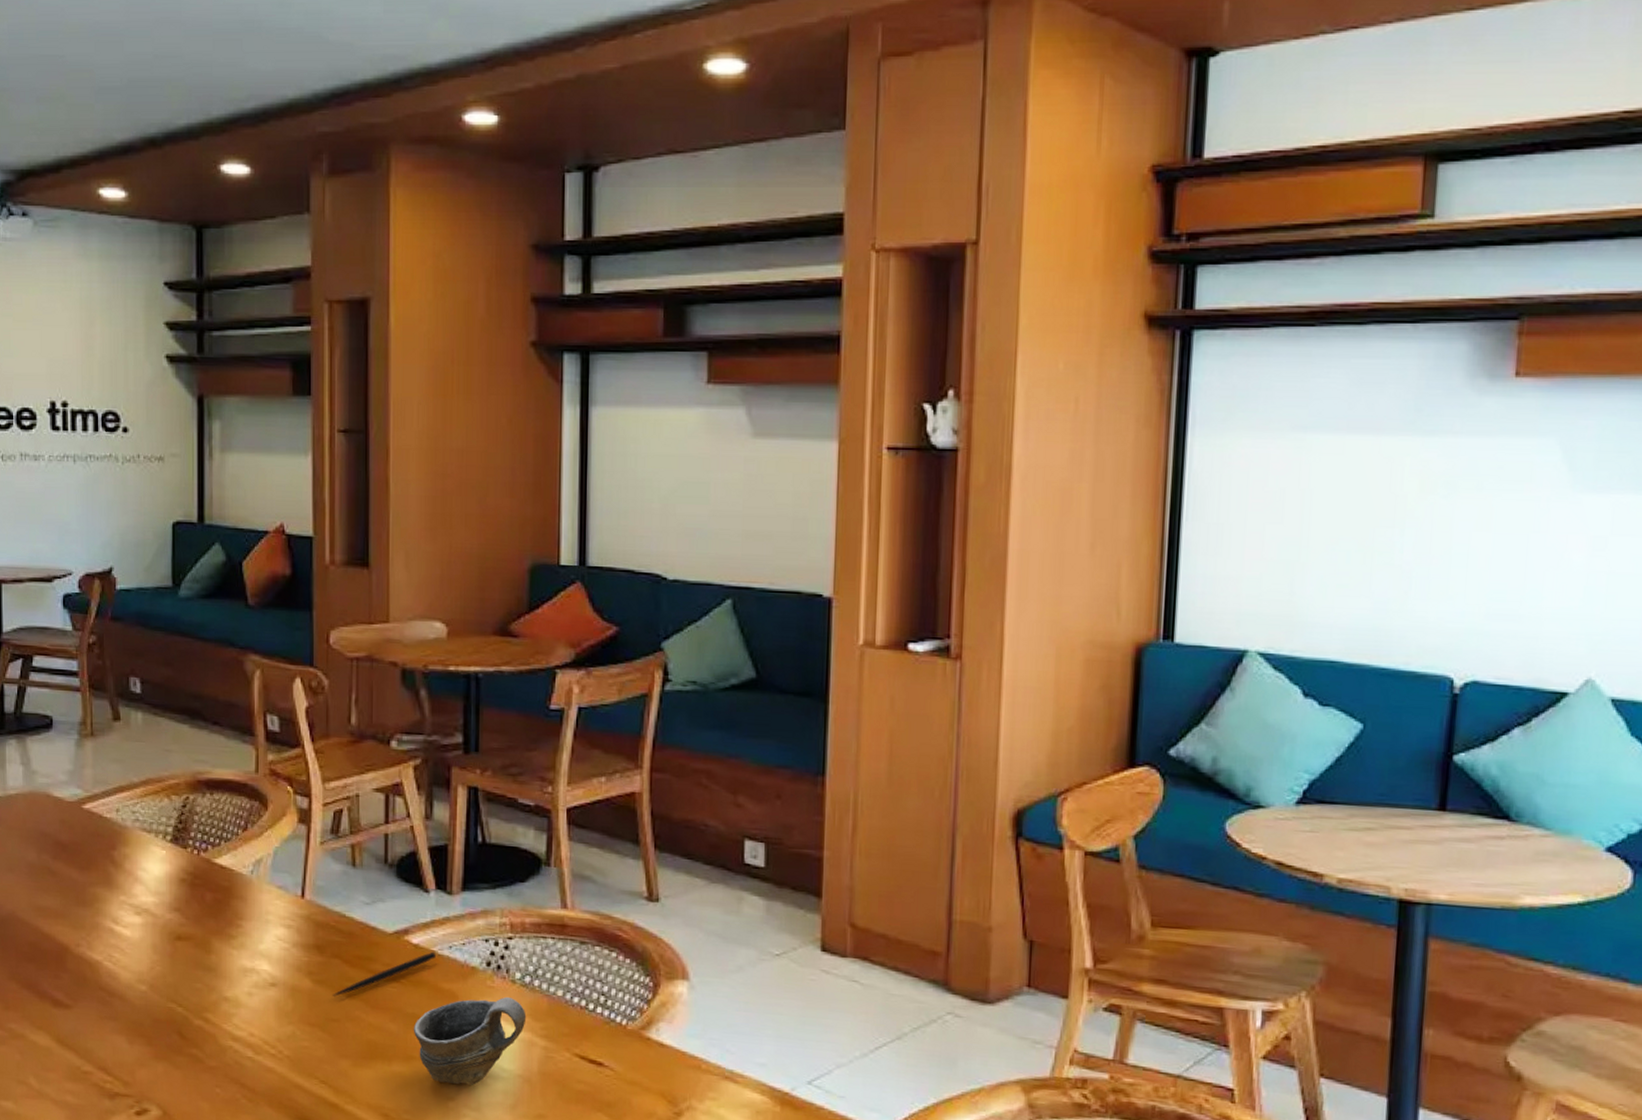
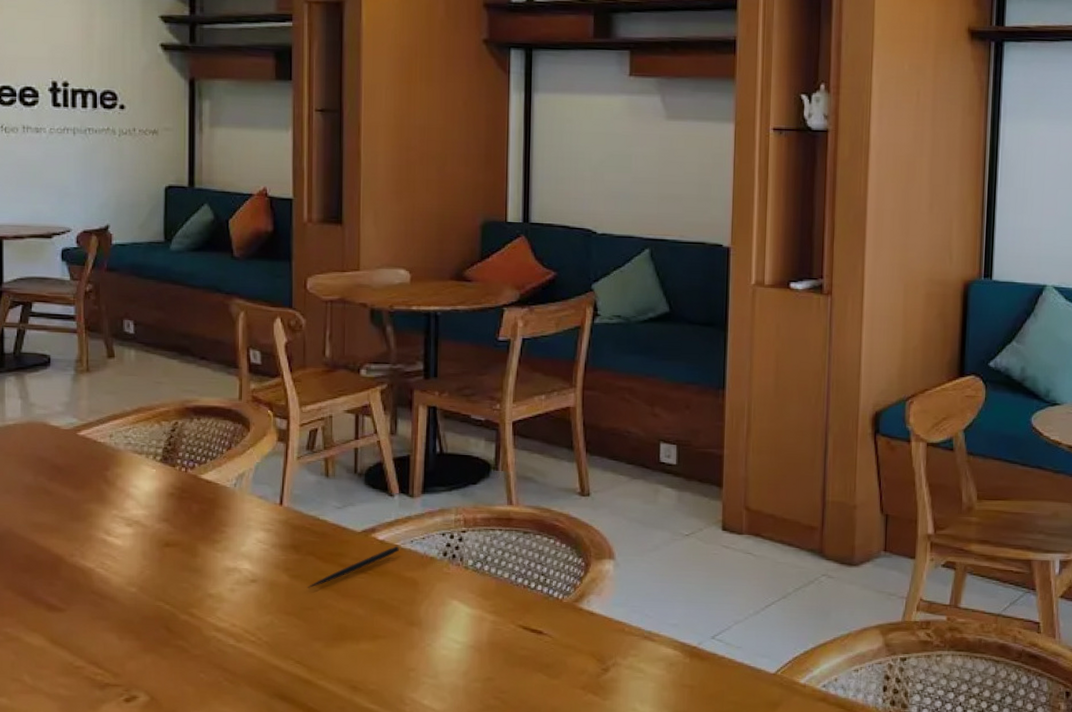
cup: present [413,996,527,1085] -> none [379,580,478,657]

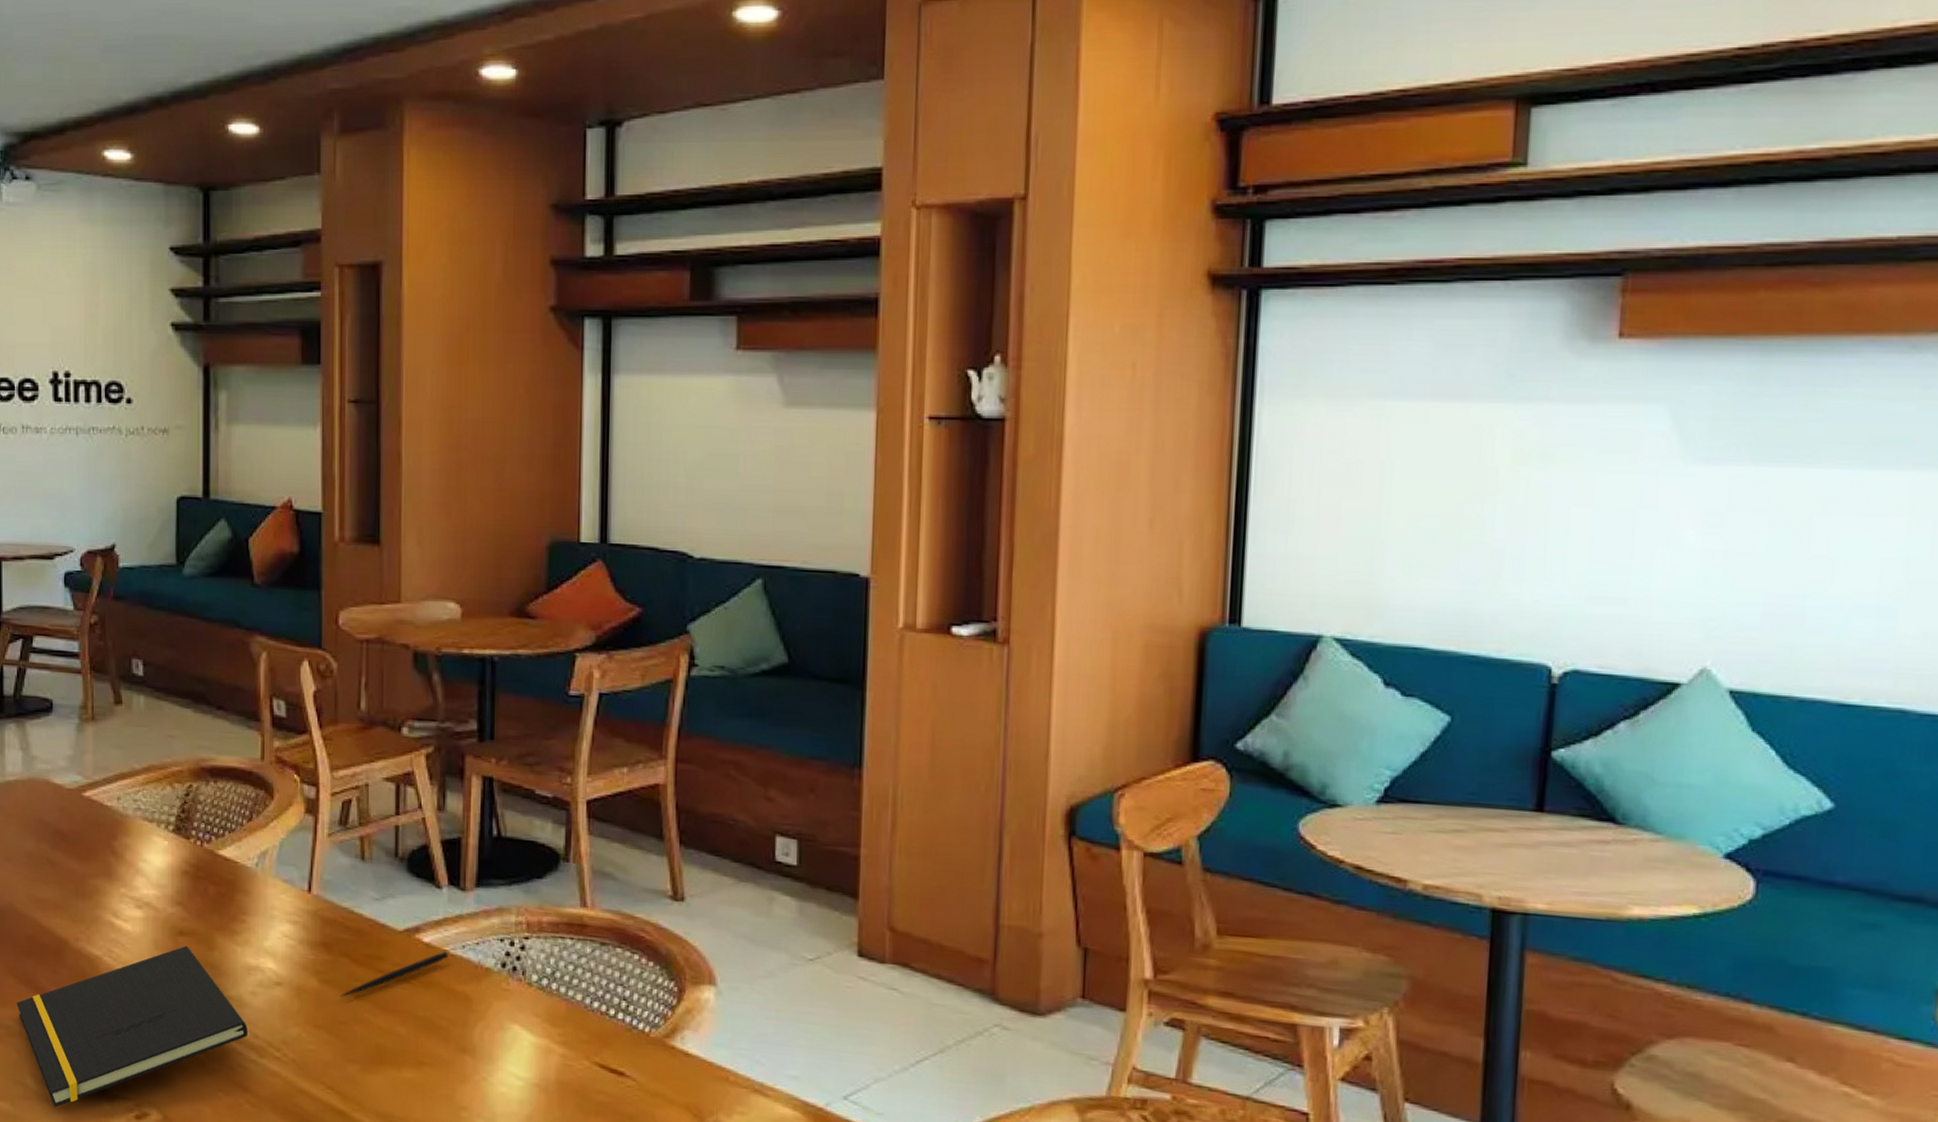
notepad: none [14,554,226,698] -> present [16,945,248,1108]

